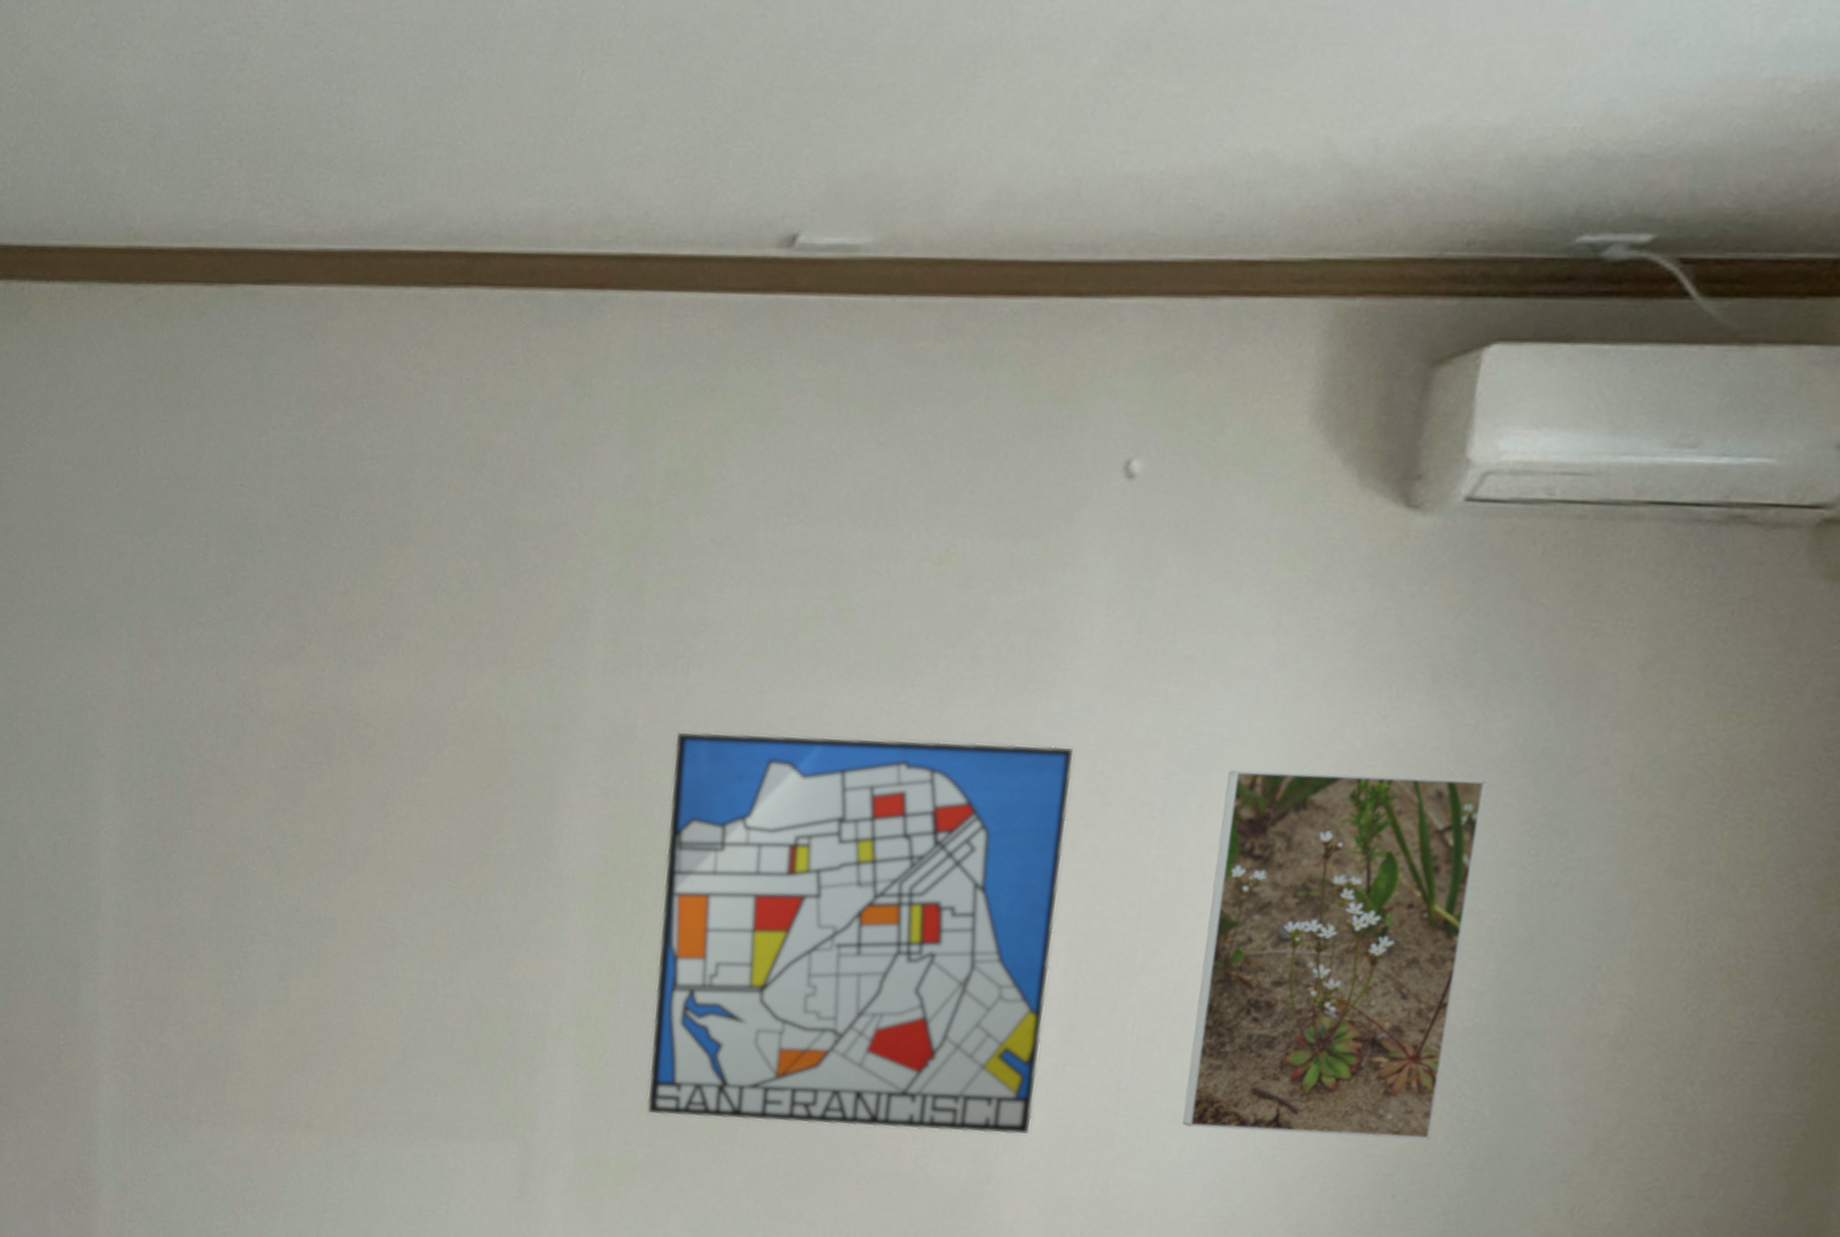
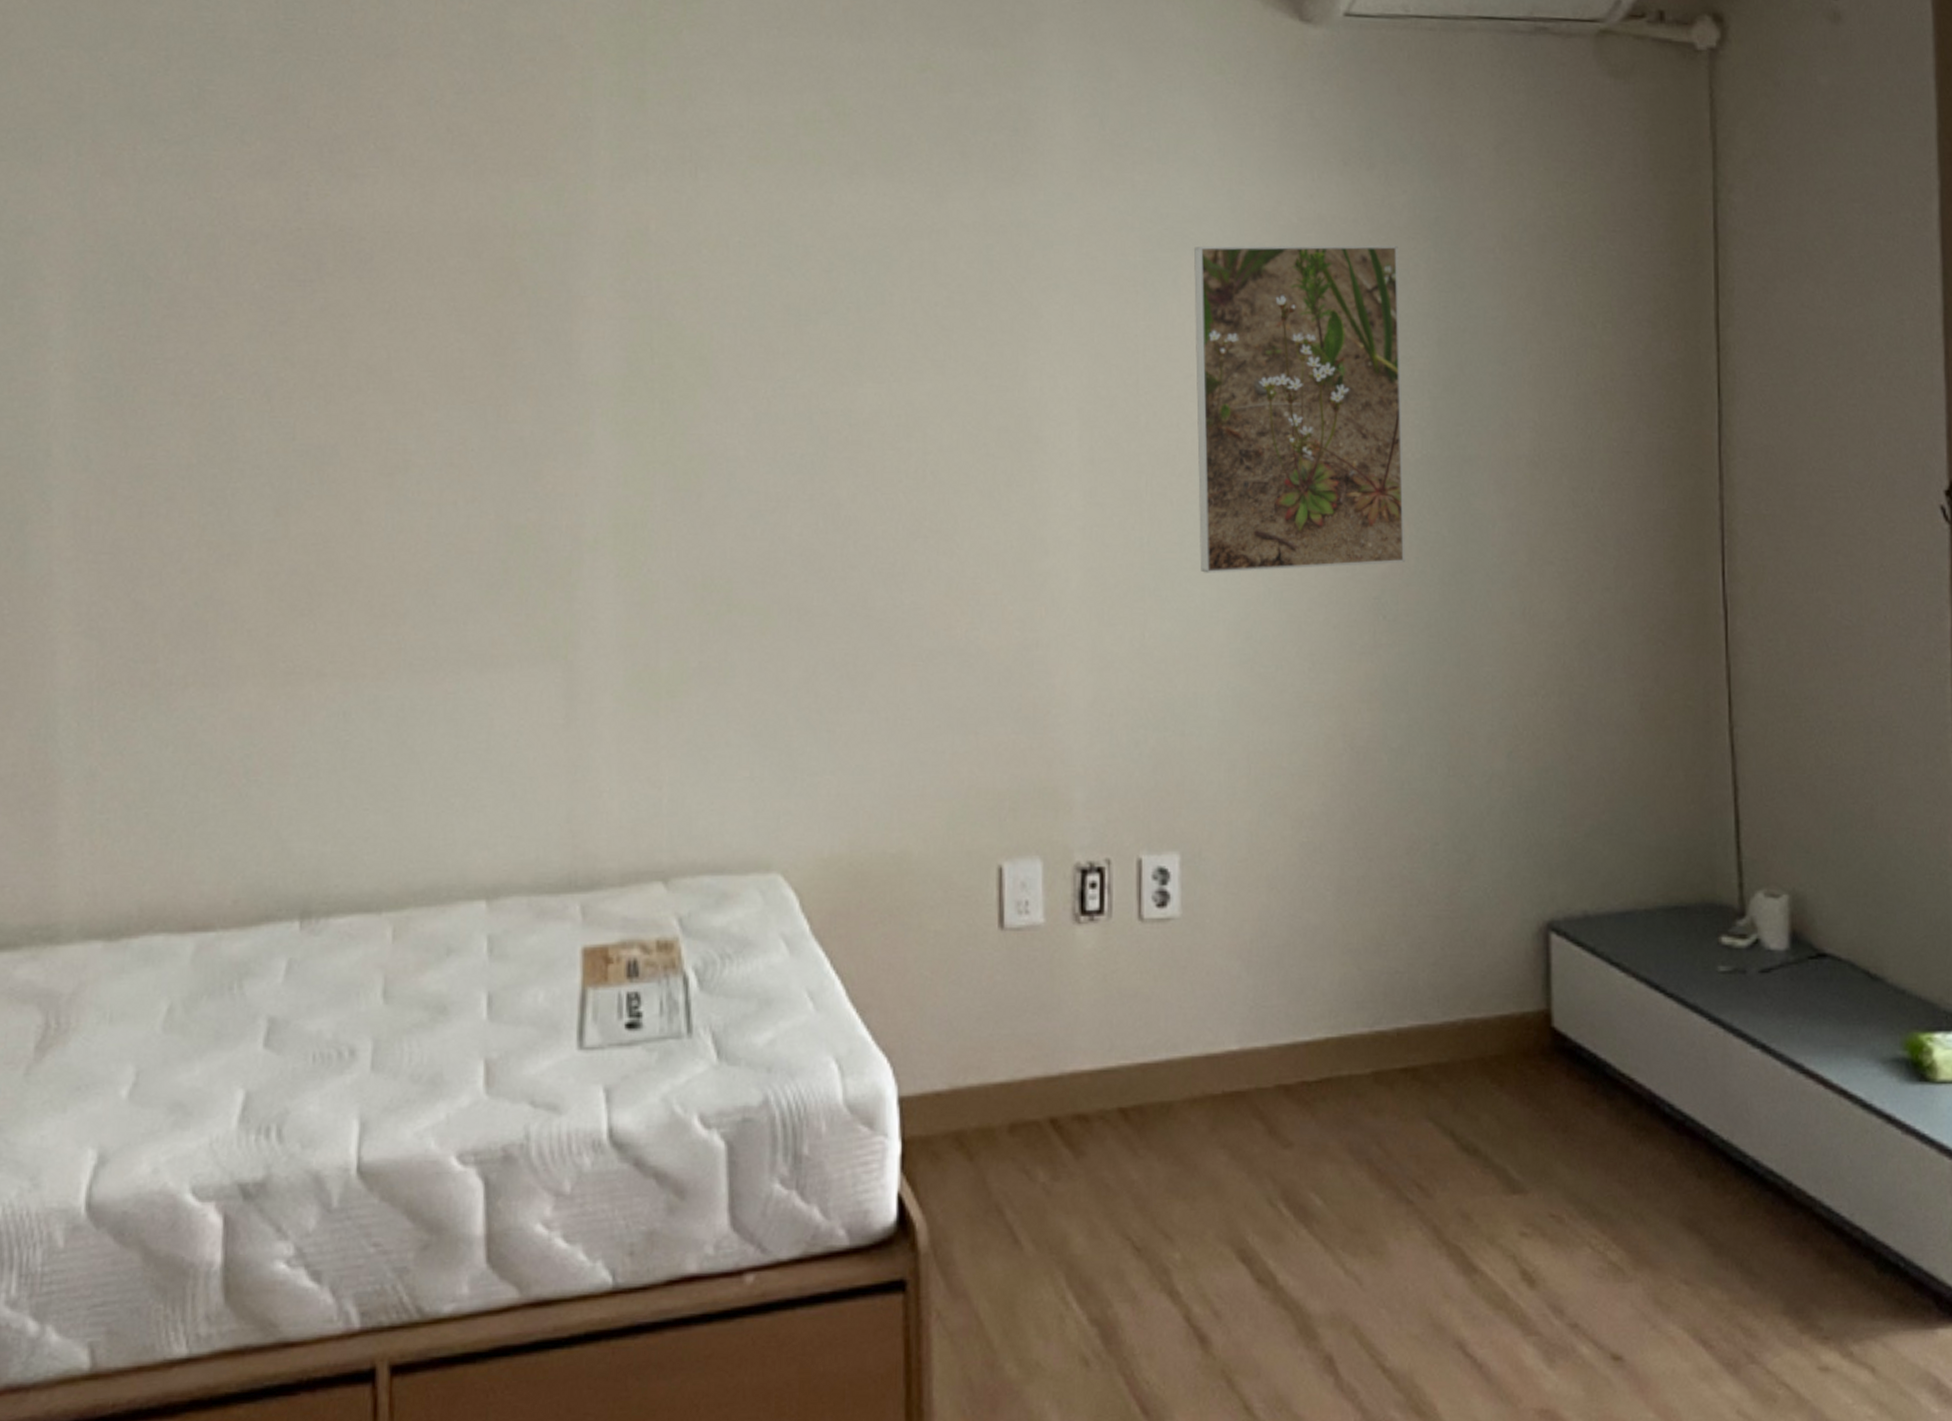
wall art: present [647,731,1073,1135] -> none [690,232,1068,618]

